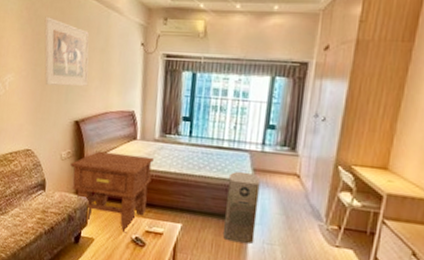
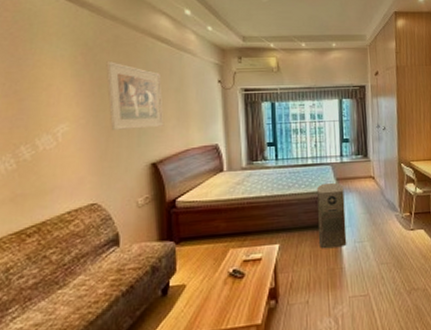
side table: present [70,151,155,233] -> none [149,185,245,269]

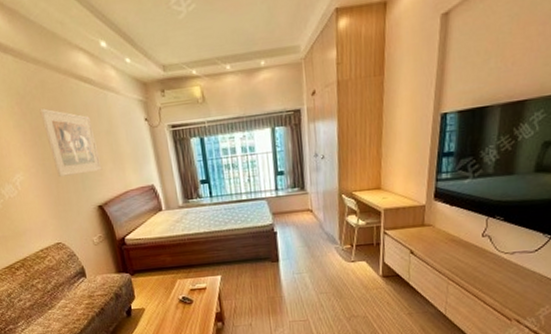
air purifier: present [317,182,347,249] -> none [253,217,286,280]

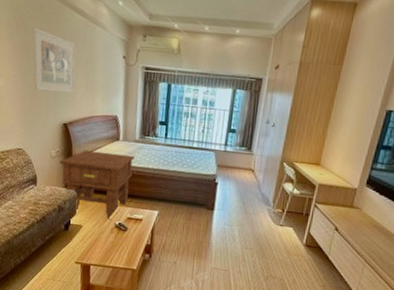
side table: none [104,223,186,296] -> present [59,150,136,220]

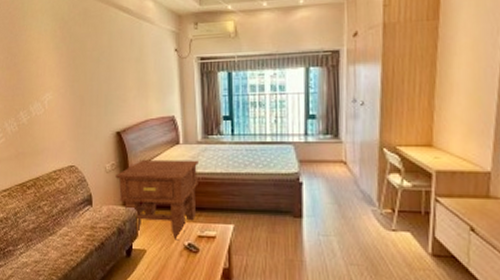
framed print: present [32,28,76,93] -> none [78,34,127,99]

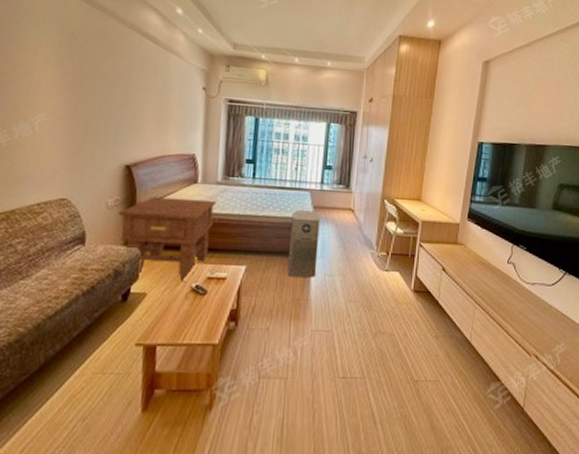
air purifier: none [275,164,309,238] -> present [286,209,320,278]

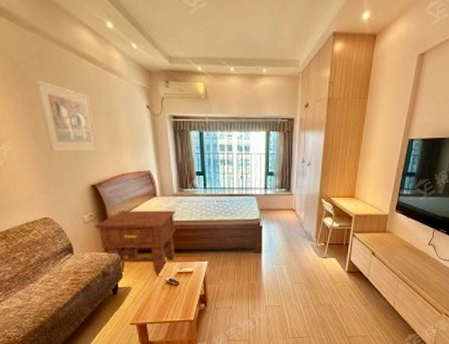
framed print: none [88,54,145,129] -> present [35,80,99,152]
air purifier: present [286,209,320,278] -> none [241,212,266,268]

